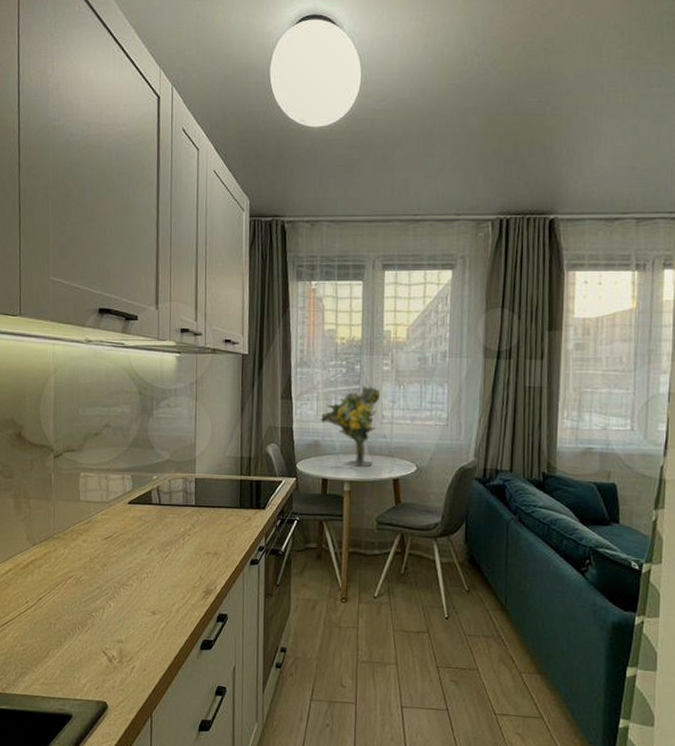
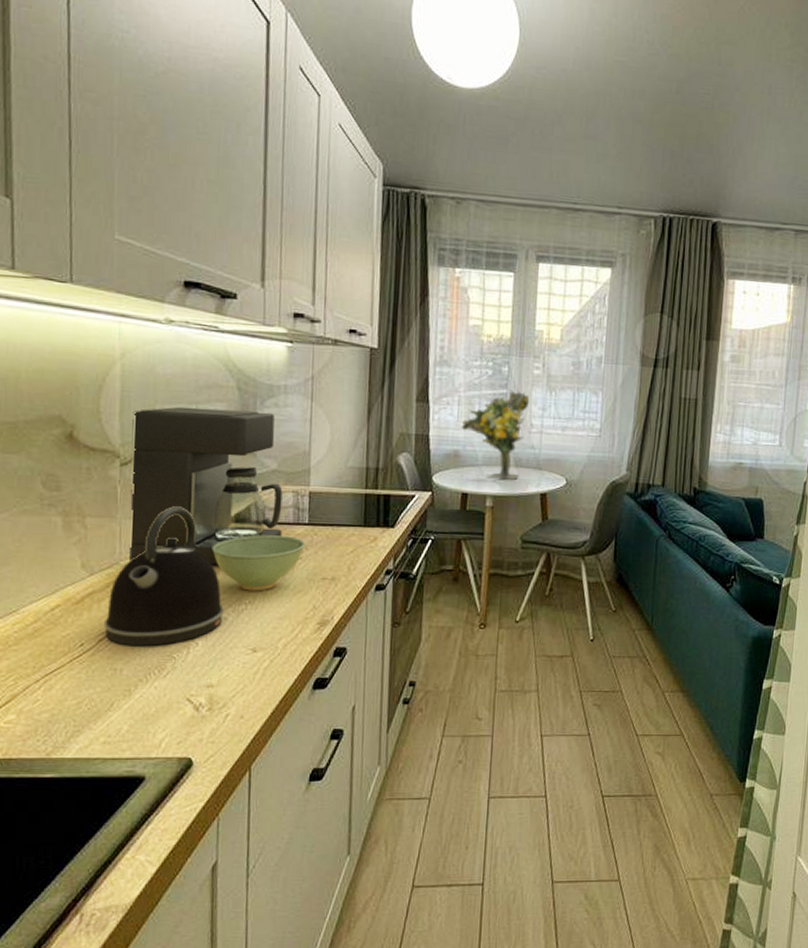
kettle: none [42,490,130,606] -> present [103,506,224,647]
coffee maker: none [60,409,174,539] -> present [128,406,283,564]
bowl: none [120,514,193,563] -> present [212,535,305,591]

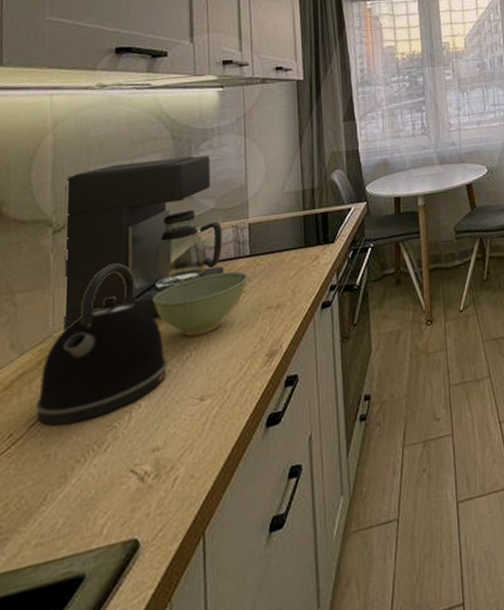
bouquet: present [461,390,530,481] -> none [387,97,446,180]

